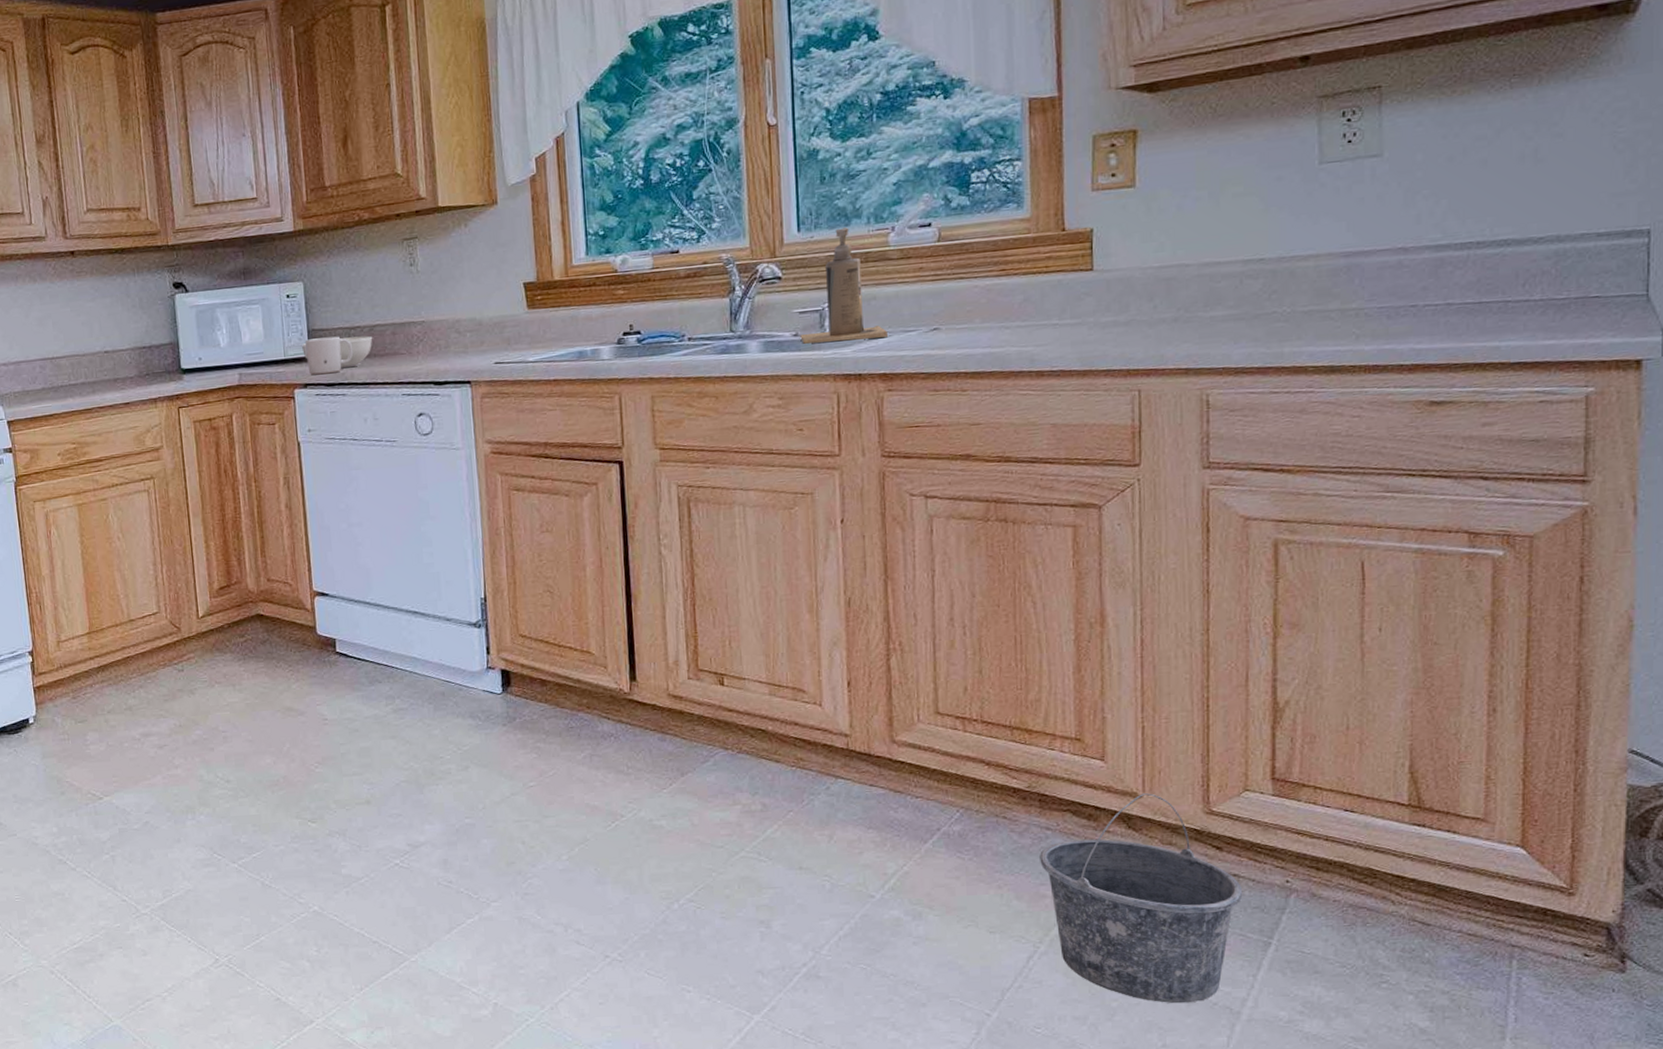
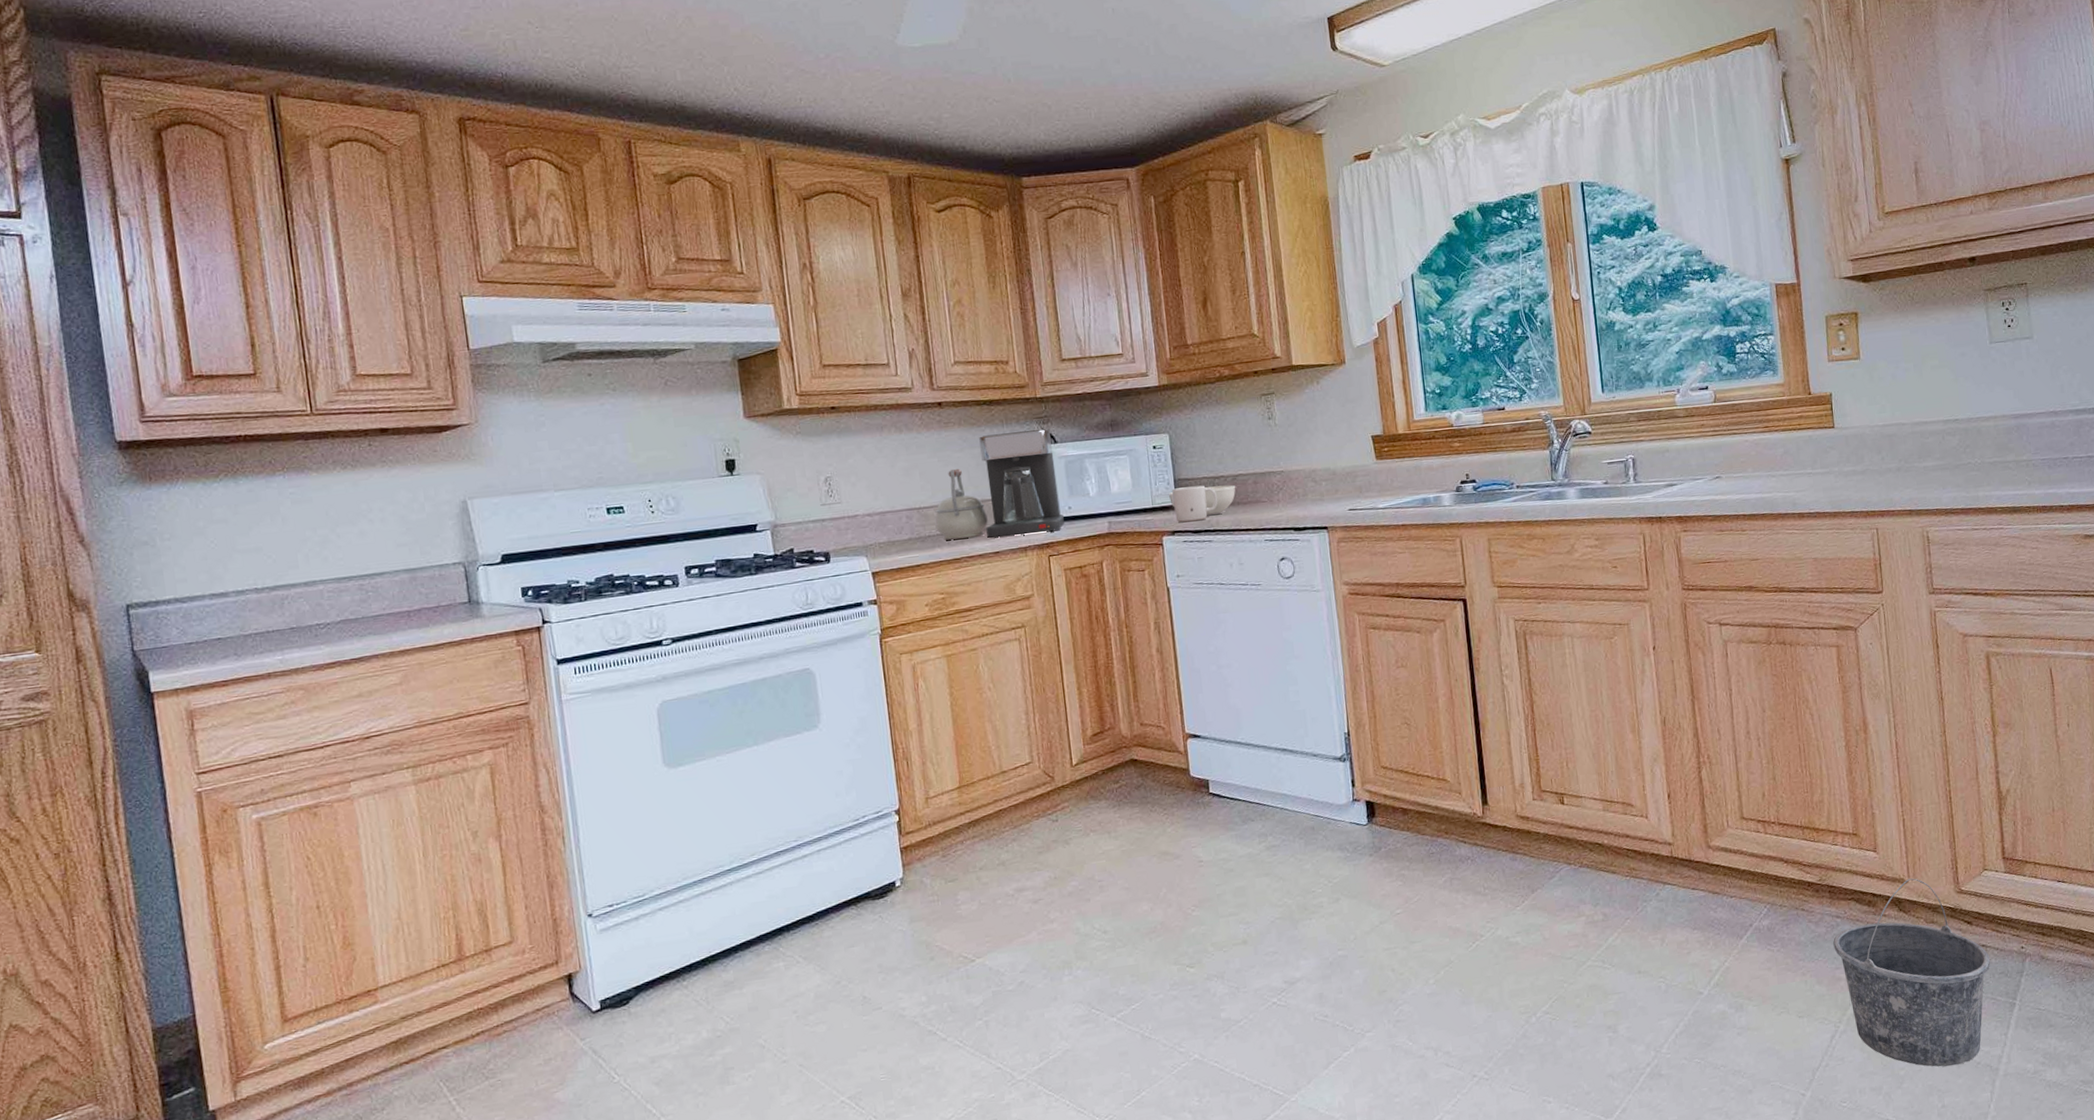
kettle: none [67,318,119,391] -> present [935,468,988,541]
coffee maker: none [110,278,194,390] -> present [978,429,1064,539]
soap dispenser: present [800,227,888,344] -> none [1610,389,1680,491]

